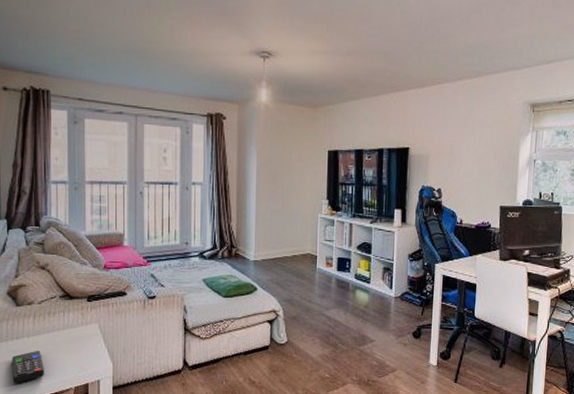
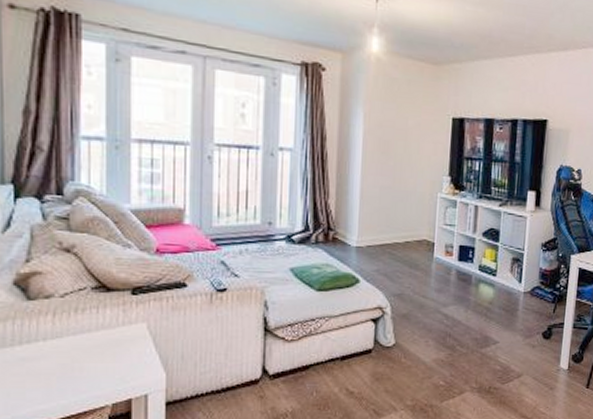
remote control: present [12,351,44,383] -> none [20,359,68,401]

